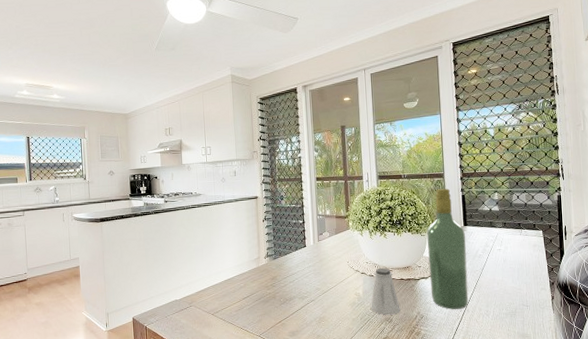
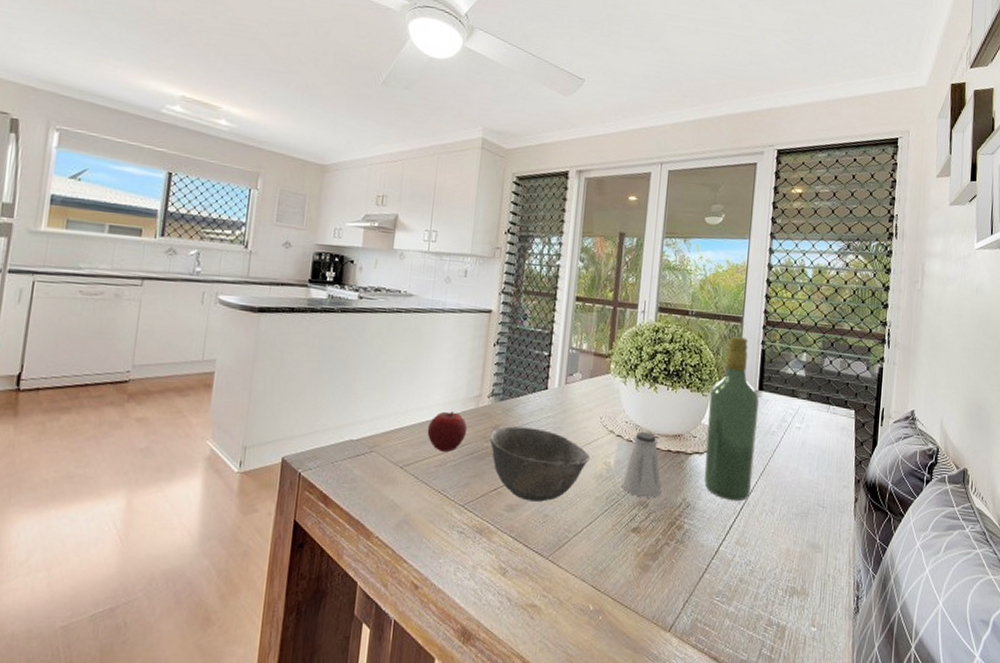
apple: none [226,271,254,300] -> present [427,410,468,452]
bowl: none [270,275,344,327] -> present [489,426,590,502]

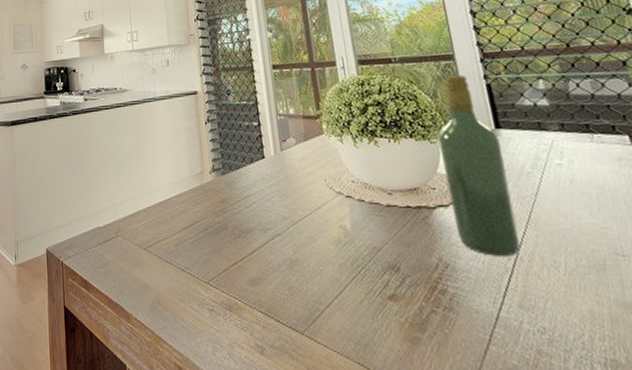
apple: present [427,410,468,452] -> none [161,190,198,230]
bowl: present [489,426,590,502] -> none [219,198,324,273]
saltshaker: present [621,431,662,498] -> none [363,189,411,261]

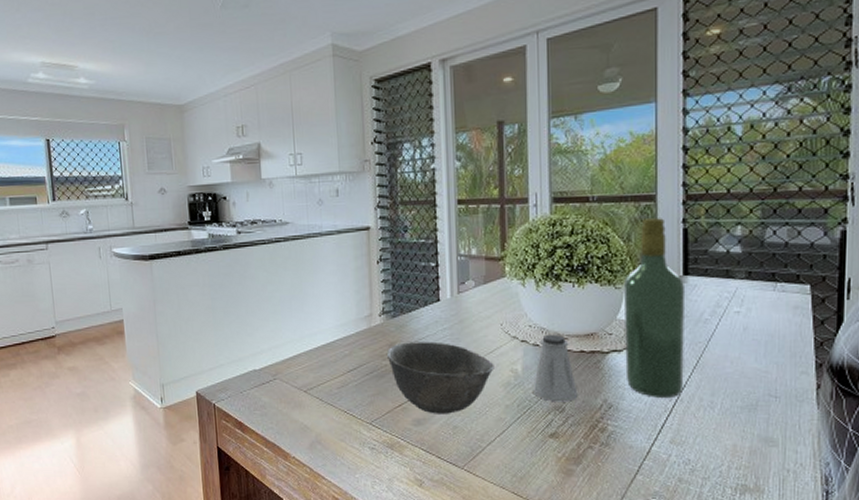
bowl: none [219,198,324,273] -> present [386,341,494,414]
saltshaker: none [363,189,411,261] -> present [532,334,578,402]

